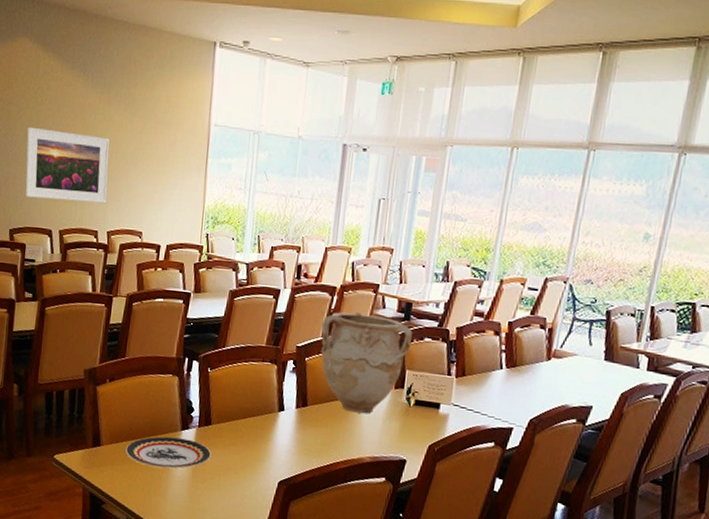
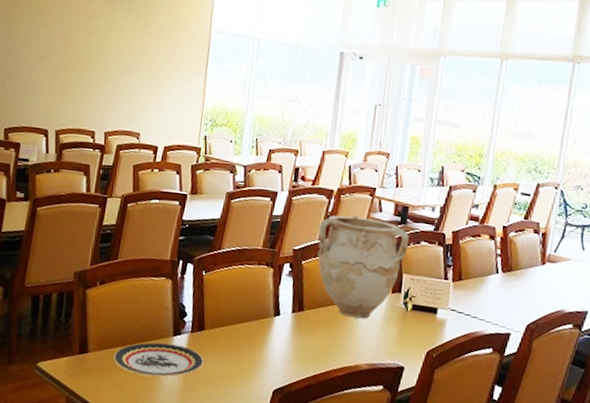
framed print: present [25,127,109,204] -> none [22,29,111,105]

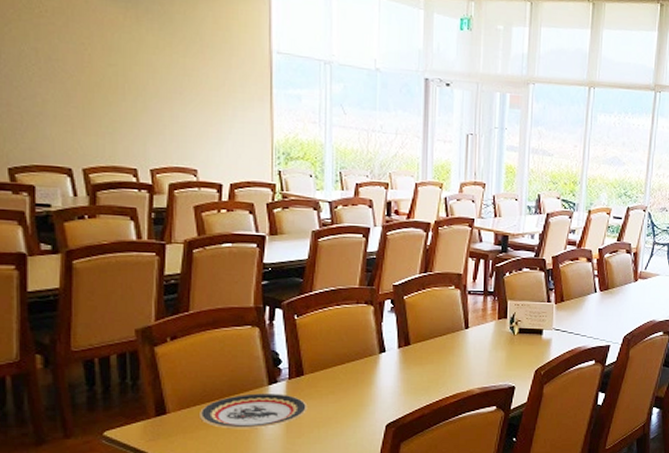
vase: present [316,214,409,319] -> none [418,246,511,347]

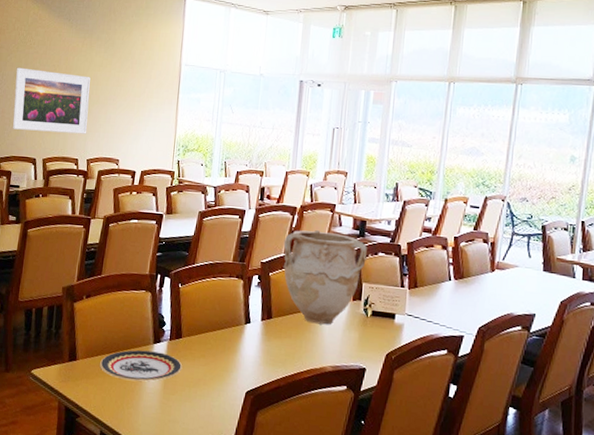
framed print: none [21,43,146,137] -> present [12,67,91,134]
vase: none [418,246,511,347] -> present [283,229,367,325]

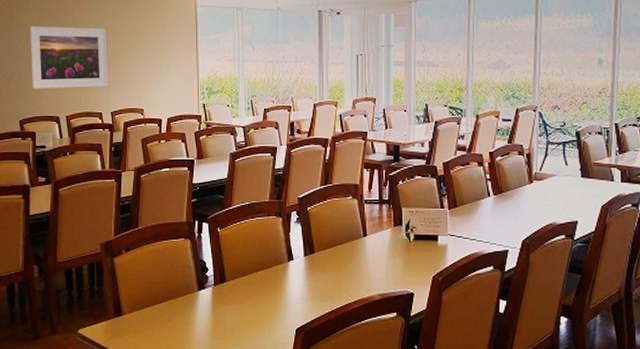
plate: present [100,350,183,382] -> none [146,298,230,330]
vase: present [283,229,367,325] -> none [318,159,403,254]

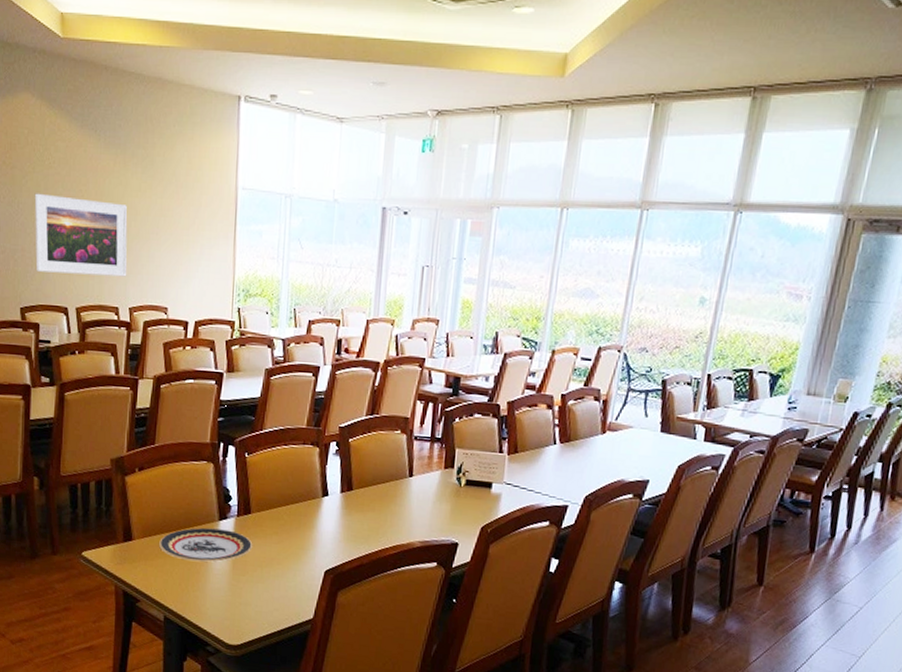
plate: none [146,298,230,330] -> present [159,527,253,562]

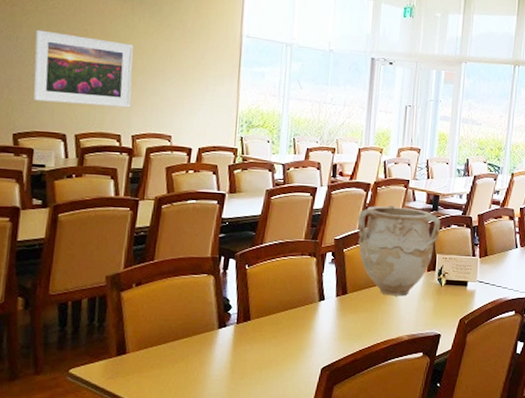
plate: present [159,527,253,562] -> none [155,336,252,370]
vase: none [364,388,461,496] -> present [357,204,440,296]

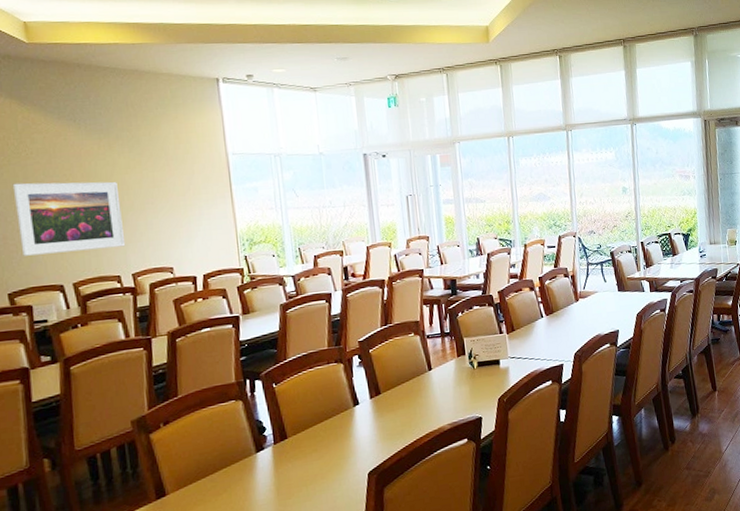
vase: present [357,204,440,296] -> none [378,297,463,388]

